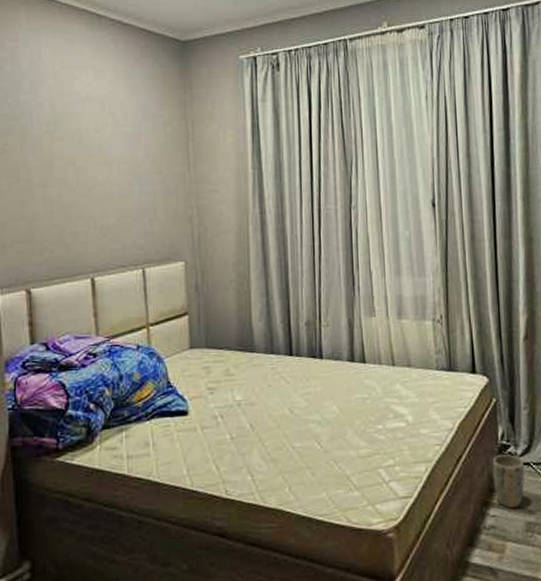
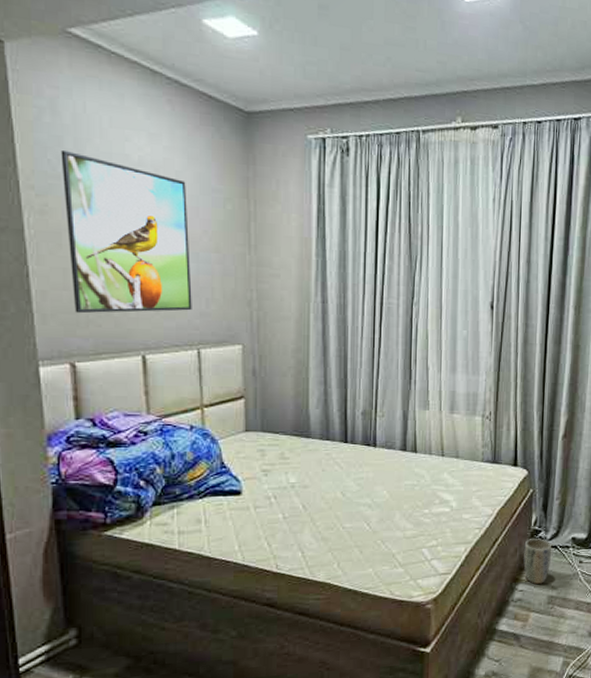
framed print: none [19,93,137,242] -> present [60,149,192,314]

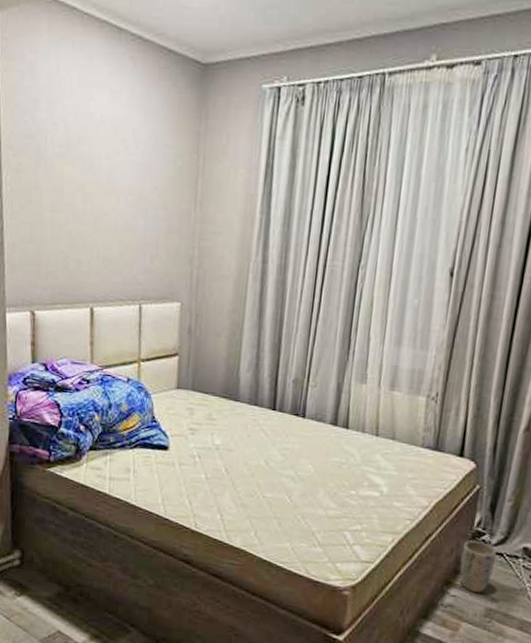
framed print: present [60,149,192,314] -> none [35,111,141,267]

